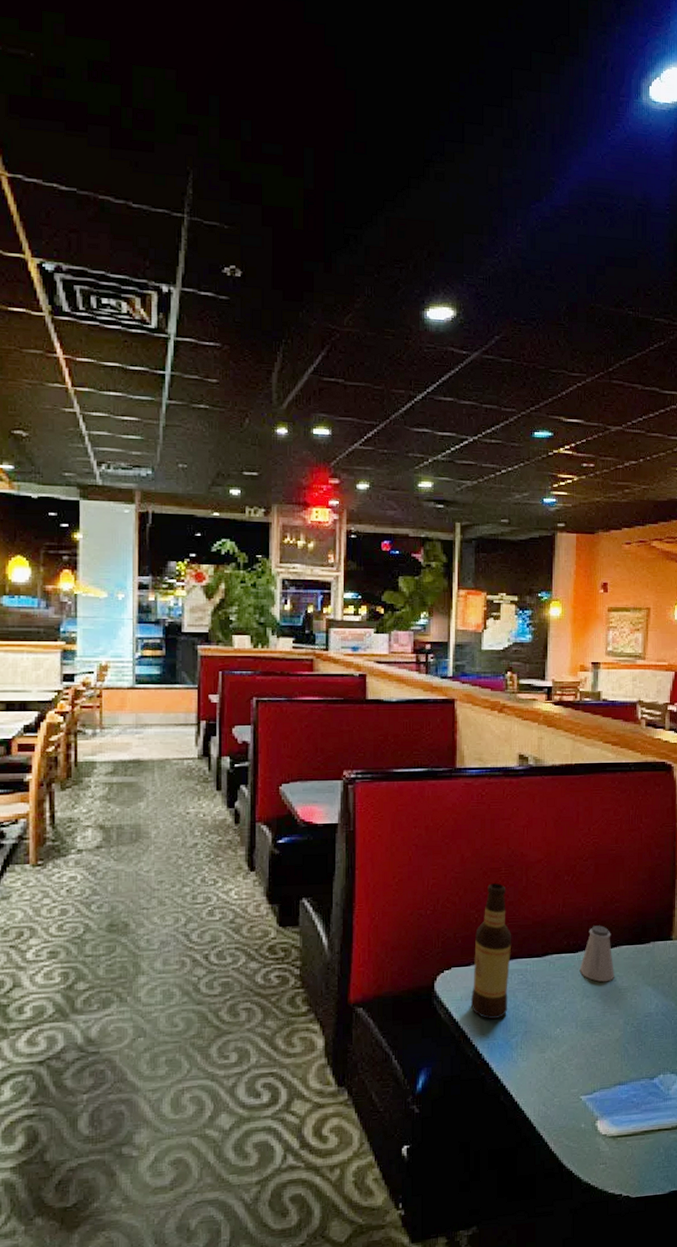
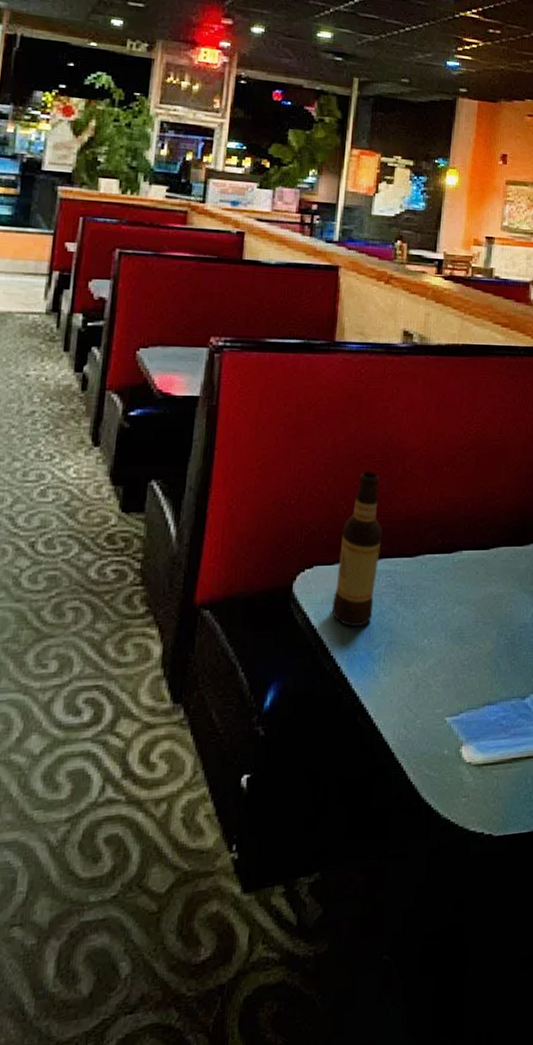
saltshaker: present [579,925,614,982] -> none [453,524,491,588]

